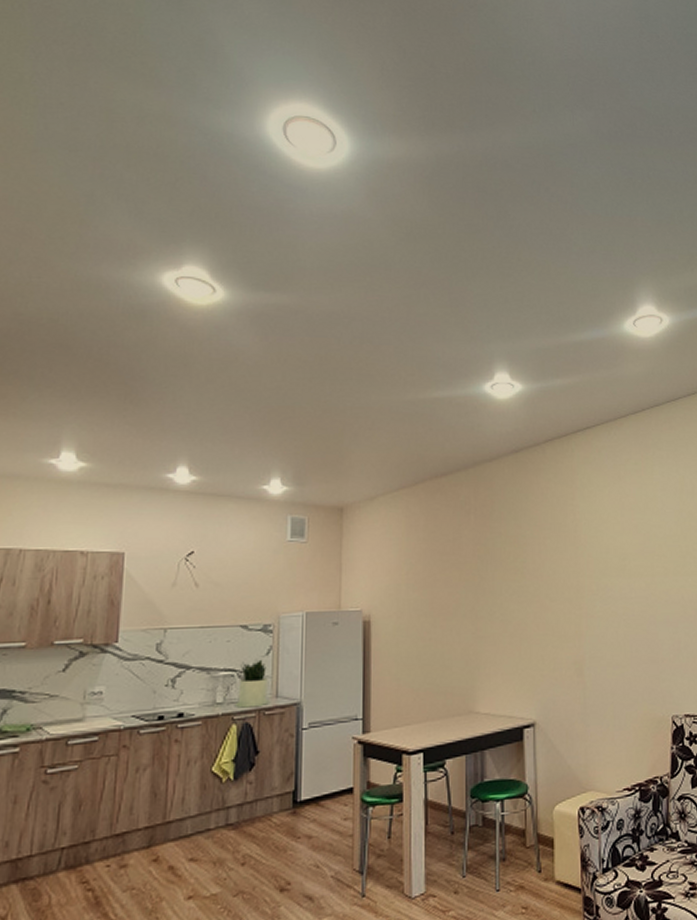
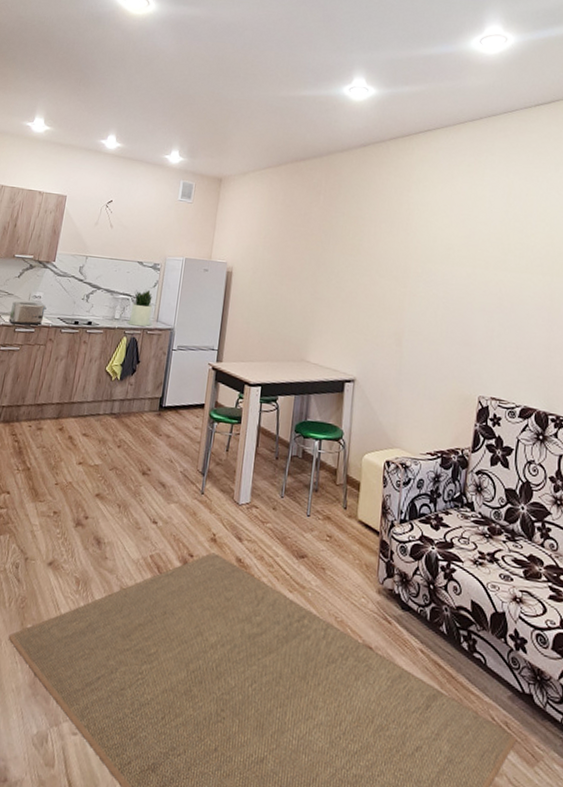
toaster: none [55,700,113,737] -> present [8,301,47,326]

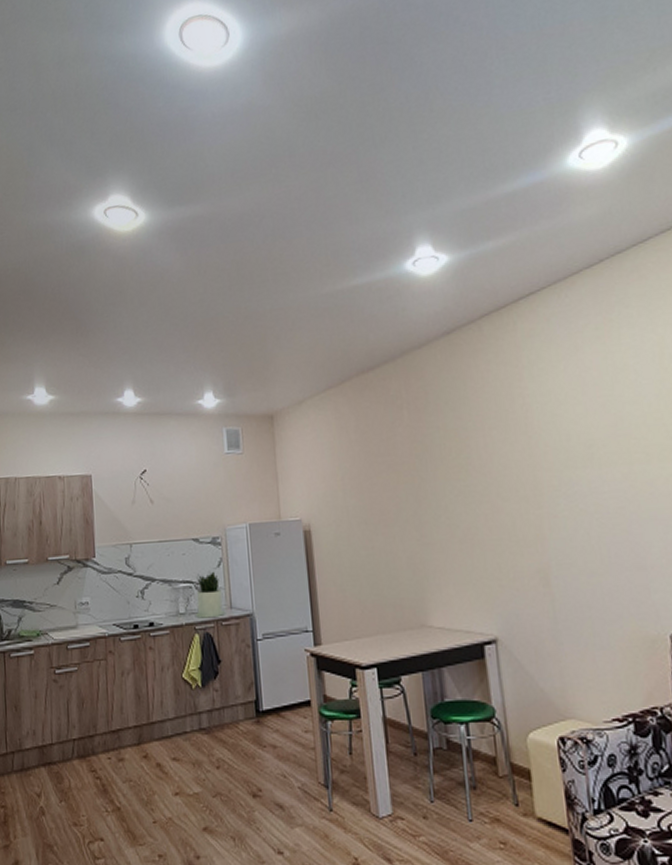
toaster: present [8,301,47,326] -> none [57,609,98,642]

